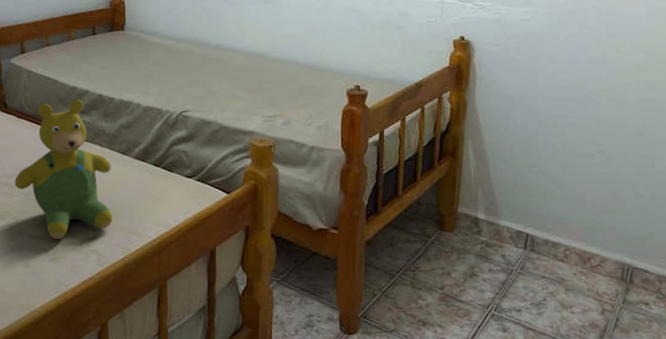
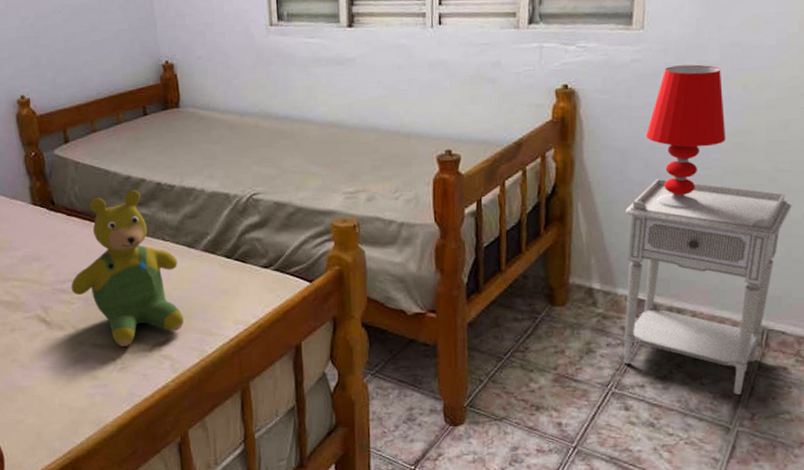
nightstand: none [503,124,656,325] -> present [623,178,792,395]
table lamp: none [530,27,600,154] -> present [645,64,726,210]

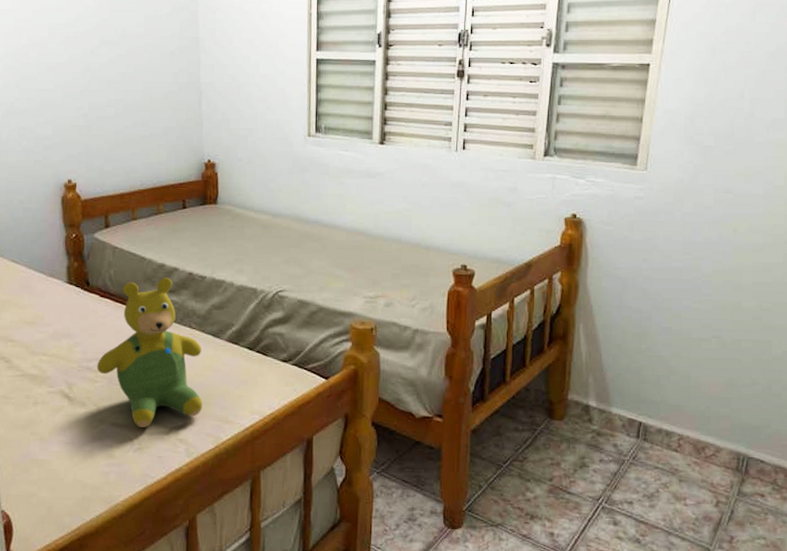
nightstand: present [623,178,792,395] -> none [614,307,773,517]
table lamp: present [645,64,726,210] -> none [644,205,716,338]

